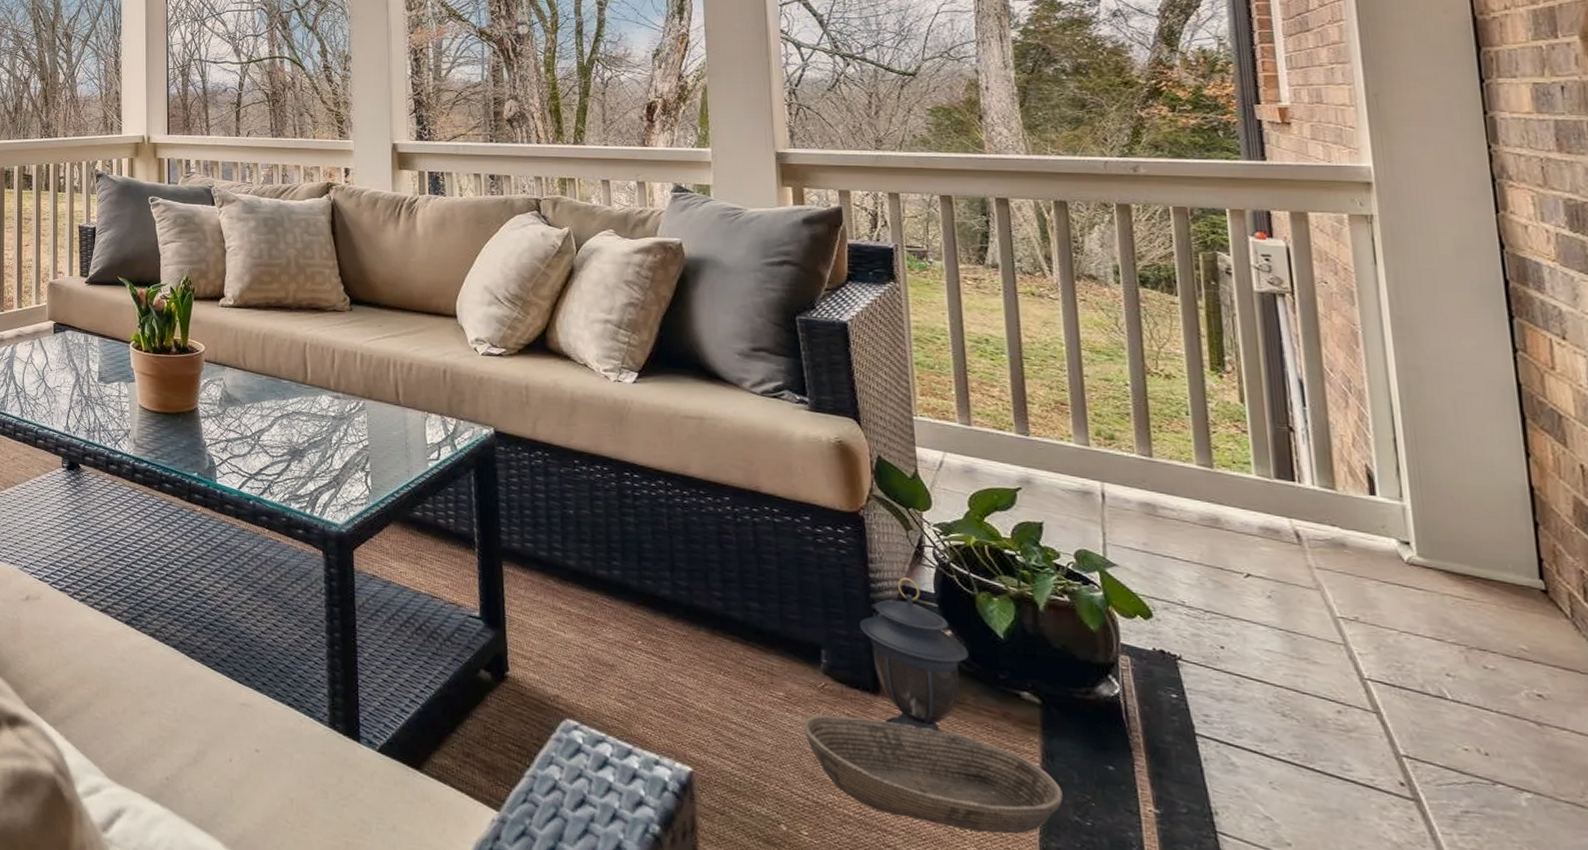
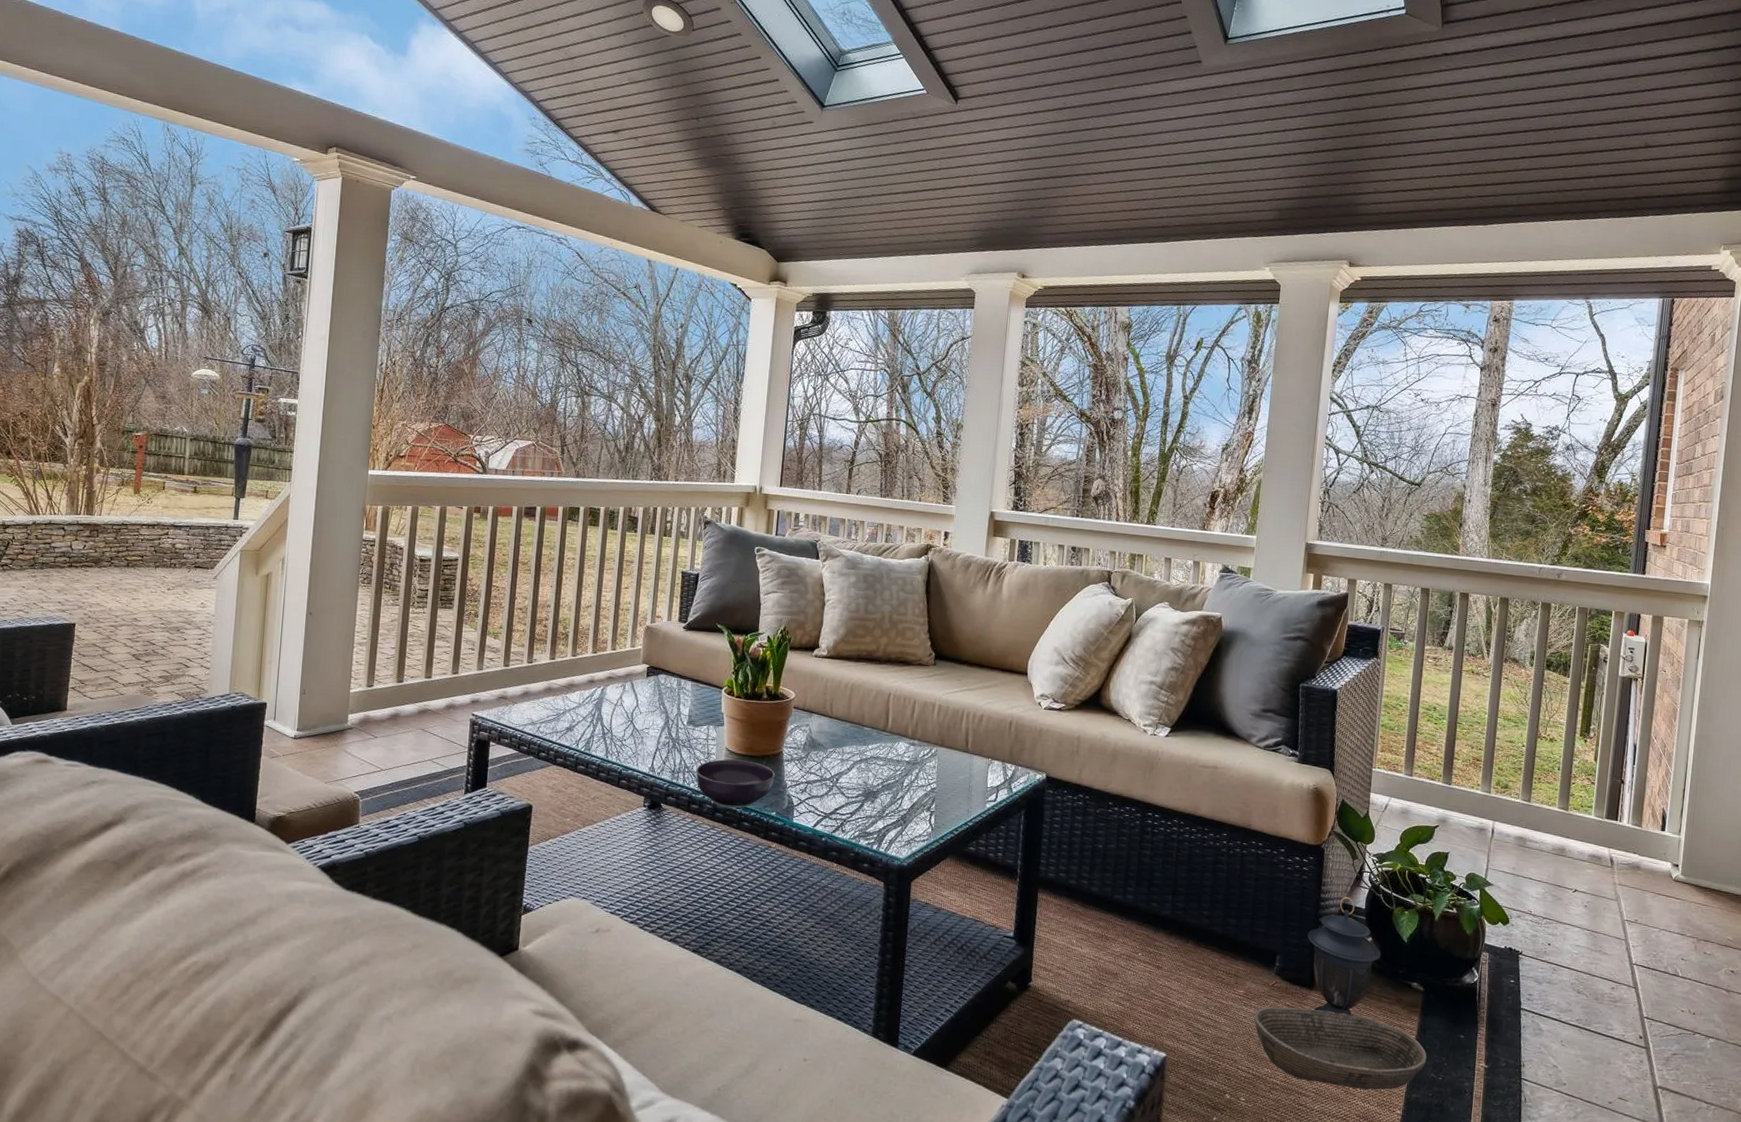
bowl: none [111,417,193,469] -> present [695,759,776,809]

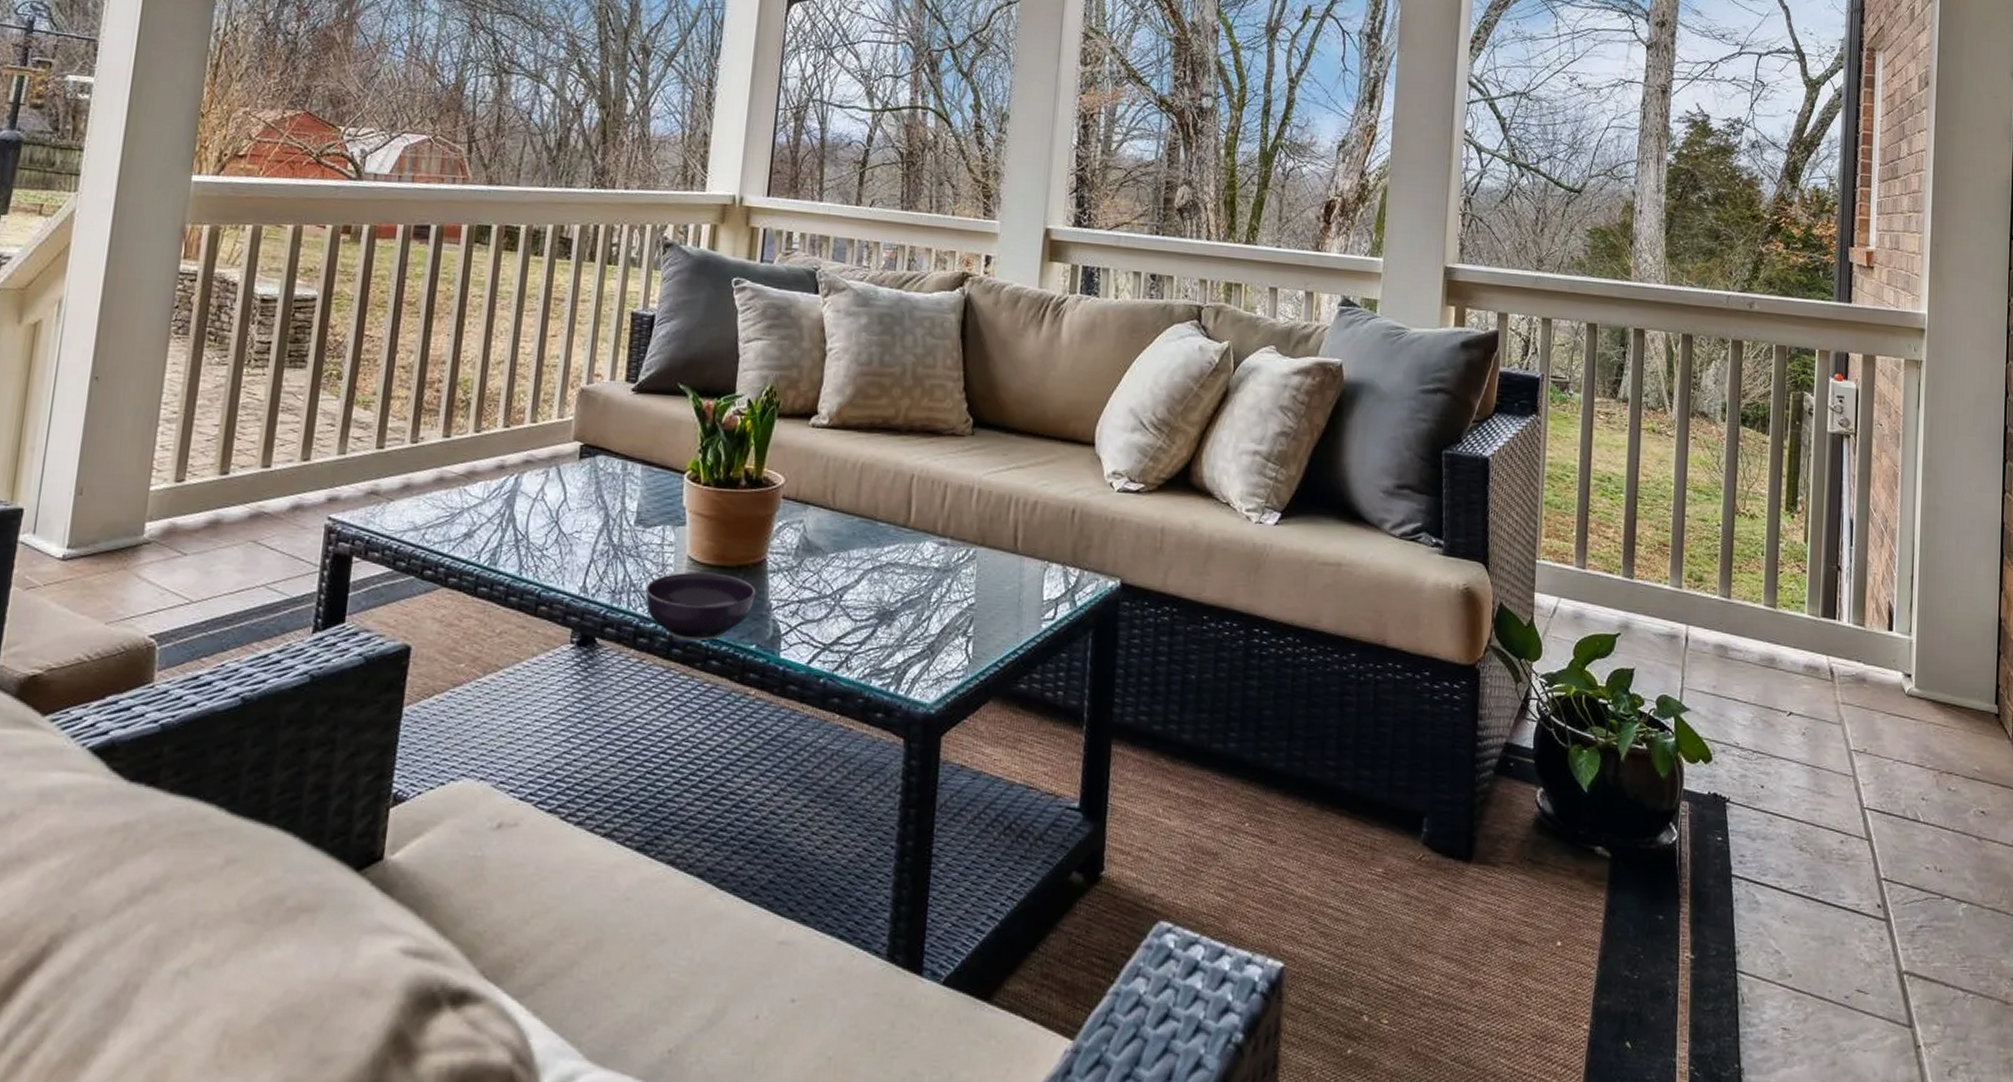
basket: present [1253,1007,1427,1090] -> none [1396,888,1618,998]
lantern: present [1308,897,1381,1017] -> none [1462,734,1555,898]

